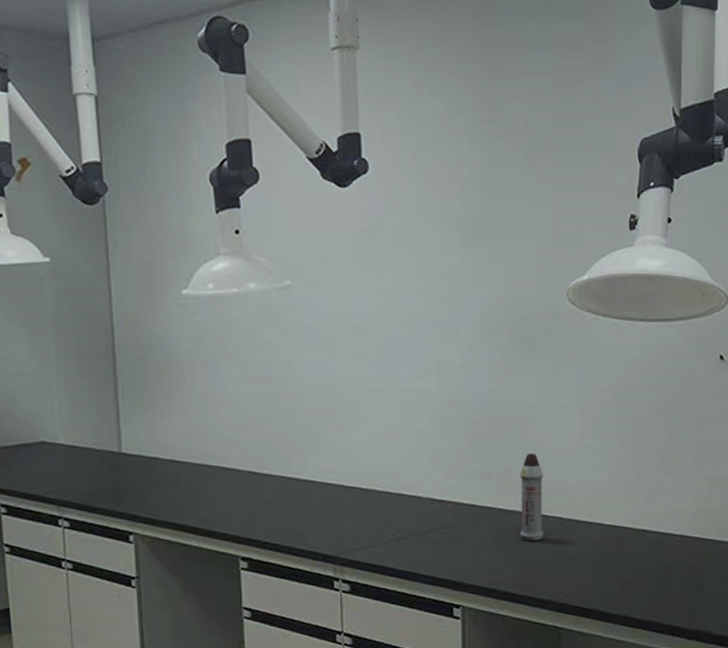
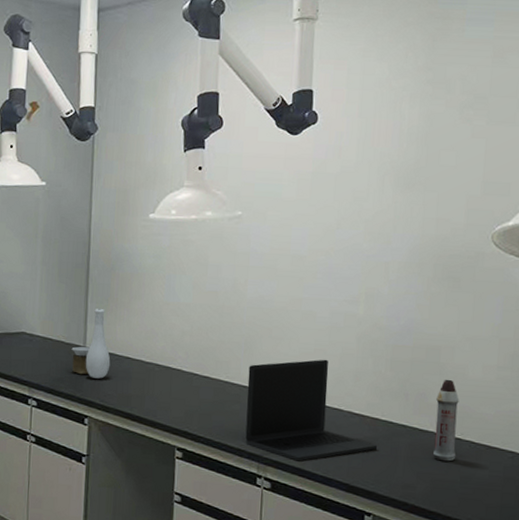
vase: none [104,407,154,488] -> present [71,309,111,379]
laptop: none [314,443,462,558] -> present [245,359,378,462]

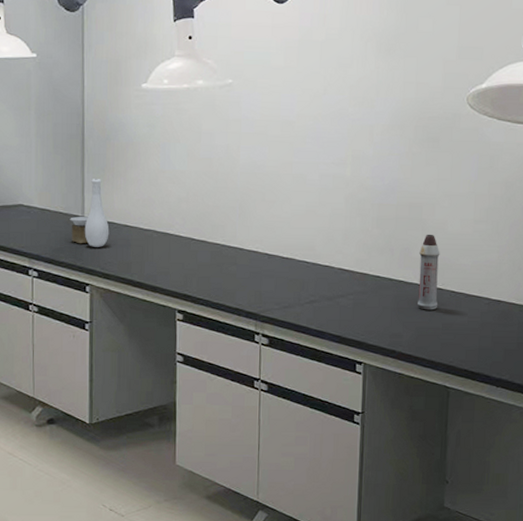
laptop: present [245,359,378,462] -> none [243,219,367,317]

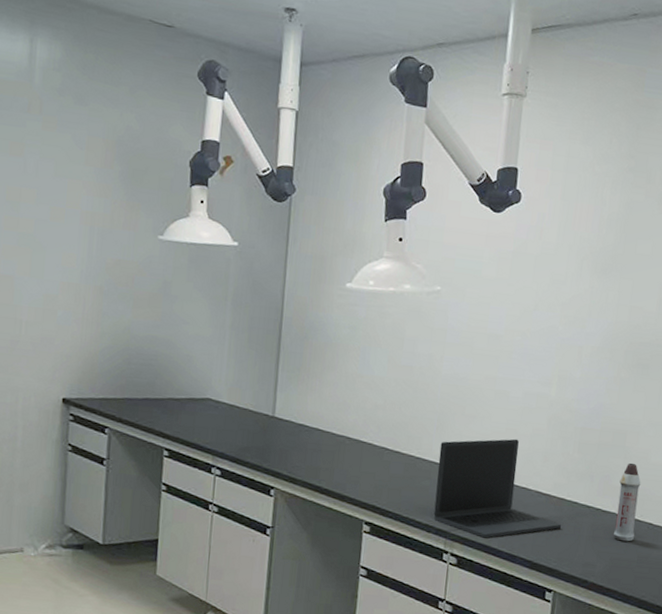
vase: present [70,179,110,247] -> none [259,378,300,450]
laptop: none [243,219,367,317] -> present [433,438,562,538]

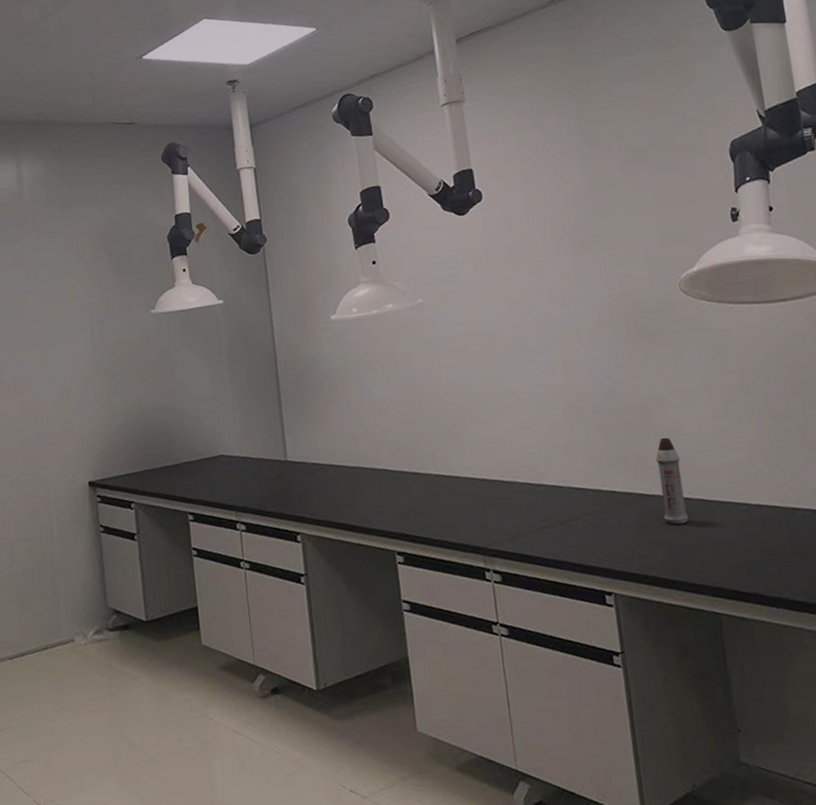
laptop: present [433,438,562,538] -> none [457,436,605,548]

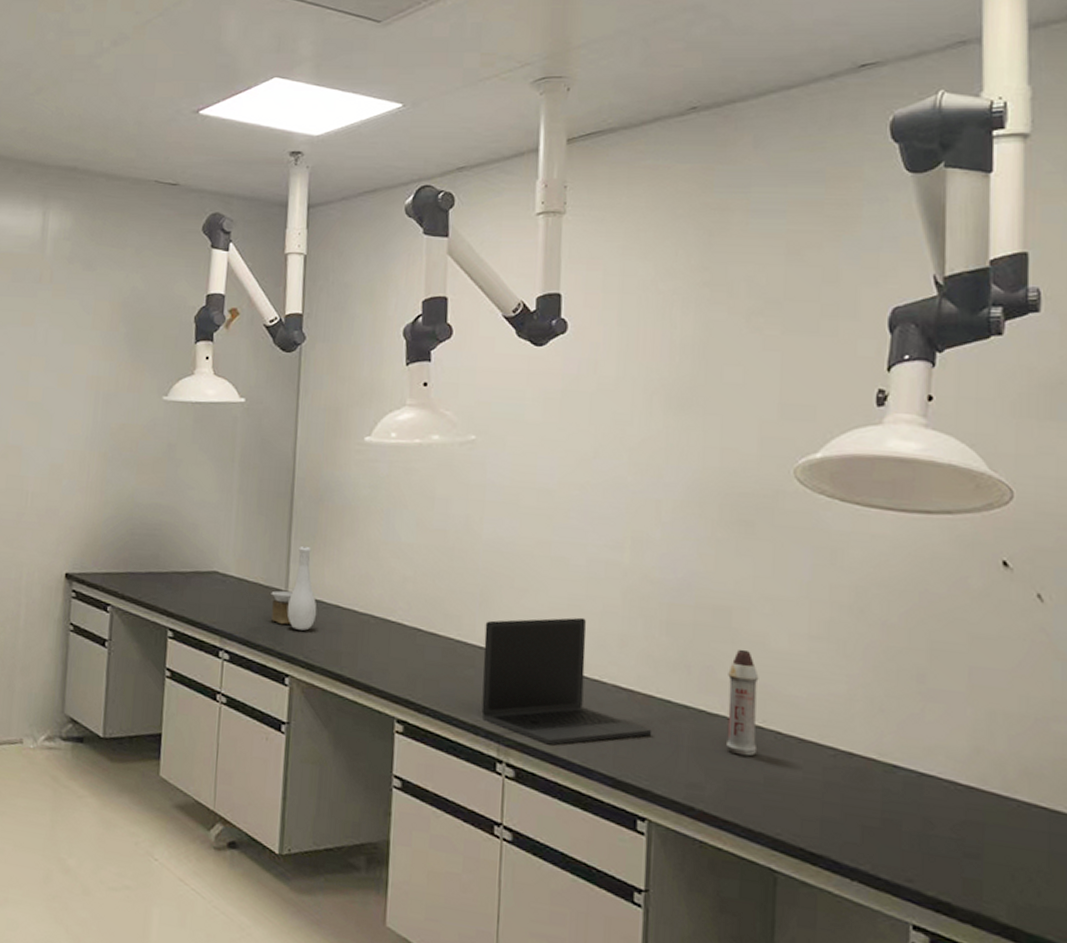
vase: none [273,419,315,492] -> present [271,546,317,631]
laptop: none [457,436,605,548] -> present [481,617,652,746]

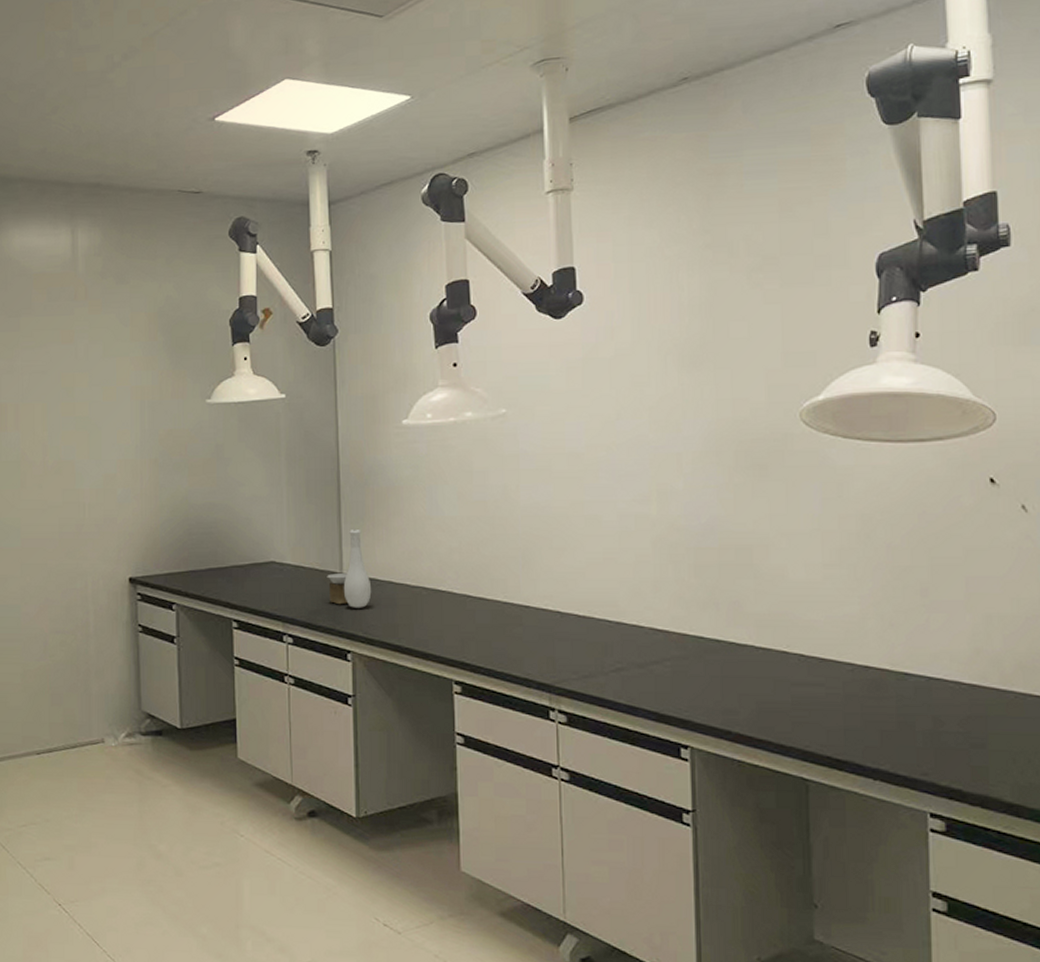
laptop: present [481,617,652,746] -> none [529,569,689,689]
spray bottle: present [725,649,759,757] -> none [753,583,784,680]

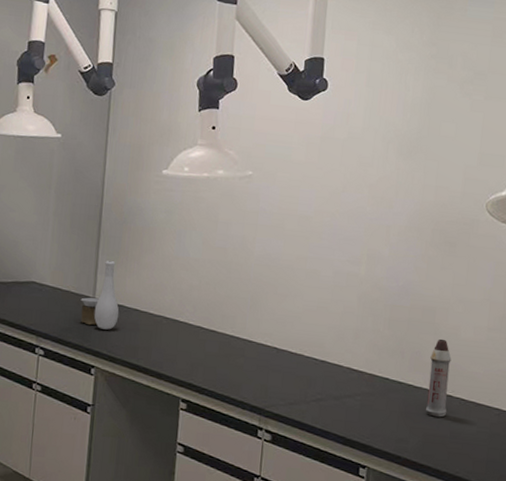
spray bottle: none [753,583,784,680] -> present [425,338,452,418]

